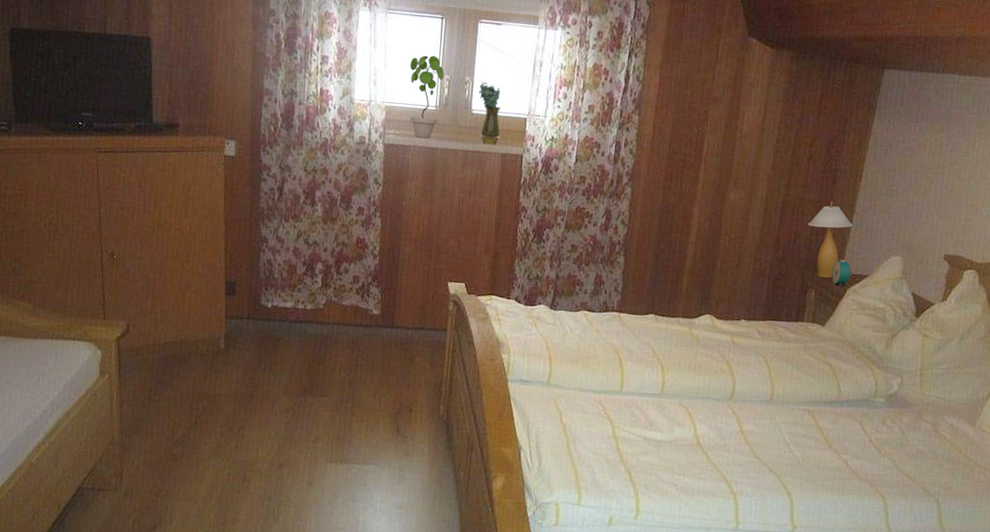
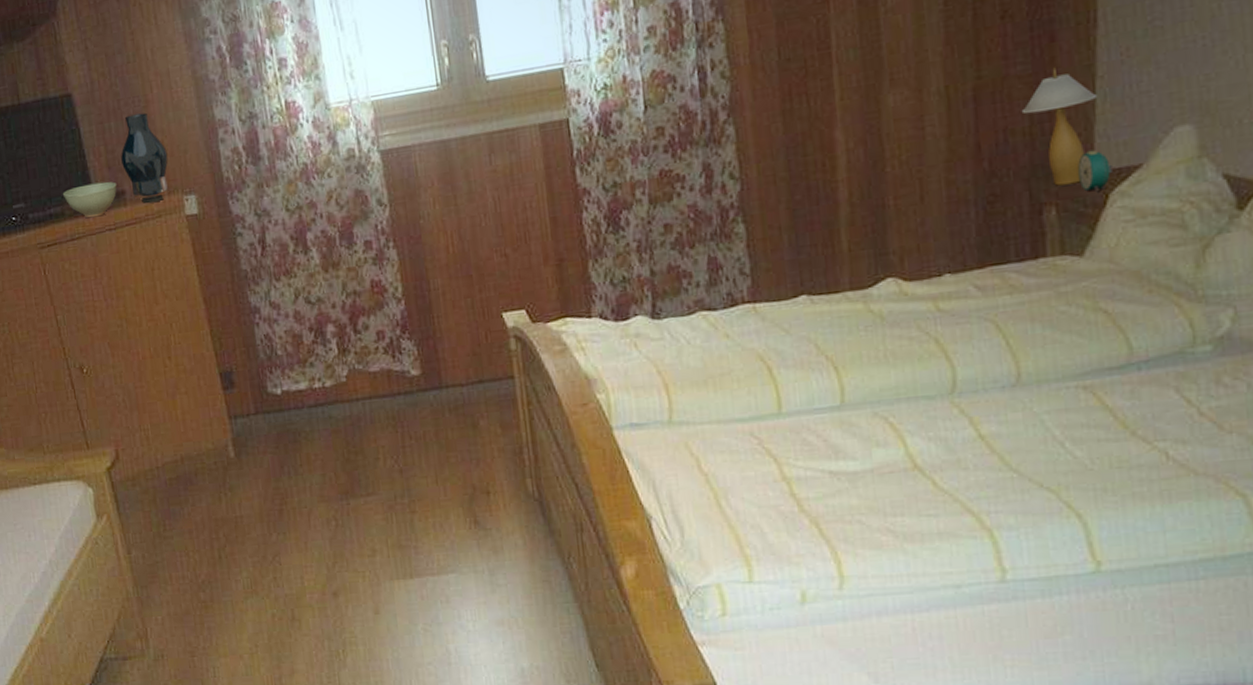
bowl: none [126,111,173,139] -> present [62,181,117,219]
vase: none [180,66,220,140] -> present [120,112,169,204]
potted plant: present [410,55,444,139] -> none [391,19,444,133]
vase: present [478,80,501,145] -> none [489,34,533,118]

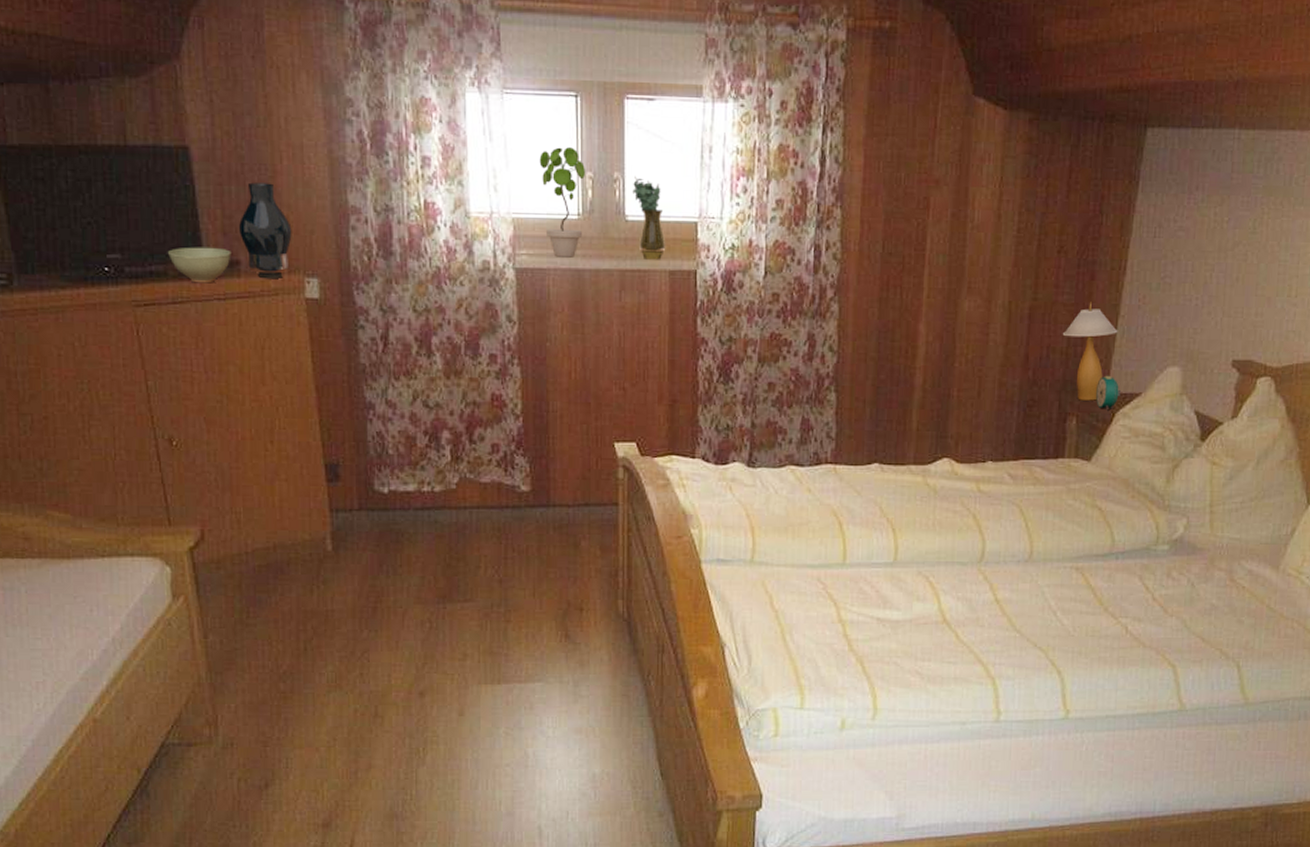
potted plant: none [391,19,444,133] -> present [539,147,585,259]
vase: none [489,34,533,118] -> present [632,176,666,260]

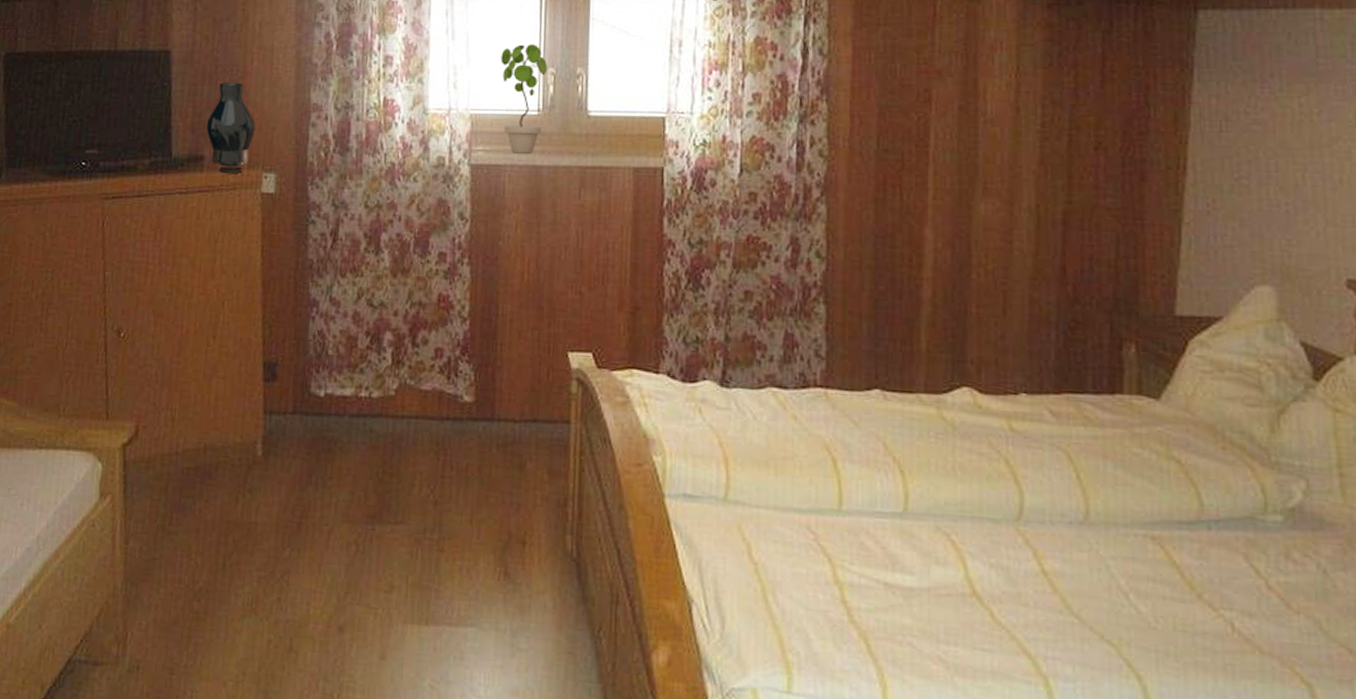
bowl: present [167,247,231,284] -> none [139,143,197,178]
vase: present [632,176,666,260] -> none [595,71,631,157]
table lamp: present [1062,302,1118,401] -> none [1108,206,1183,325]
alarm clock: present [1096,375,1120,411] -> none [1160,294,1193,337]

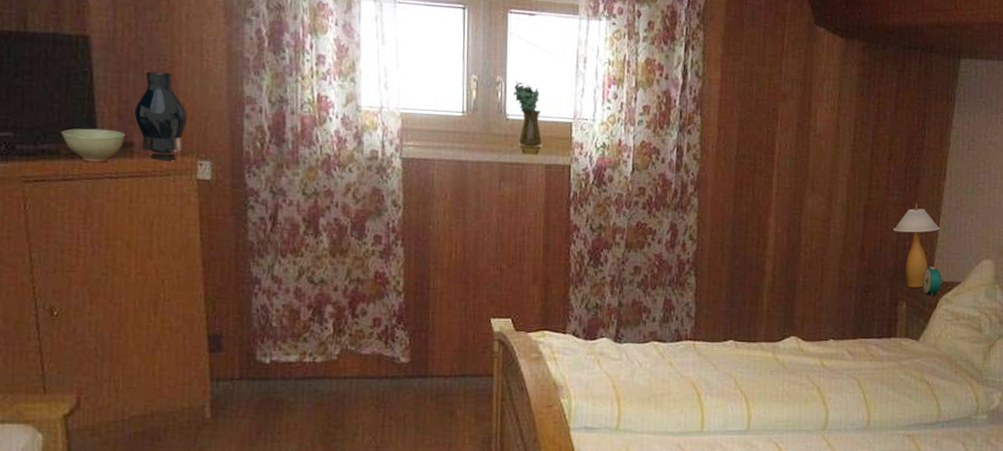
bowl: none [139,143,197,178] -> present [60,128,126,163]
potted plant: present [500,44,547,155] -> none [428,52,470,151]
vase: none [595,71,631,157] -> present [512,80,543,155]
table lamp: none [1108,206,1183,325] -> present [893,202,940,288]
alarm clock: none [1160,294,1193,337] -> present [922,266,943,297]

